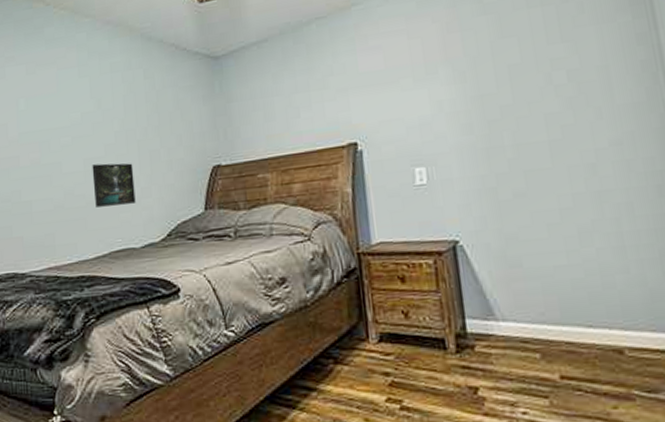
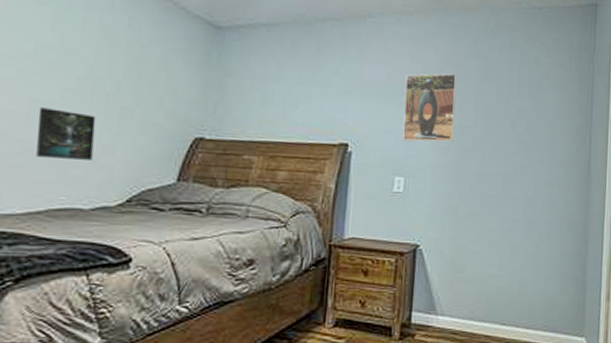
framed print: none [404,38,476,127] -> present [403,73,457,143]

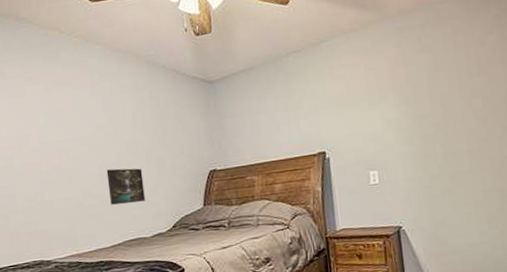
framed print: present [403,73,457,143] -> none [362,71,416,140]

